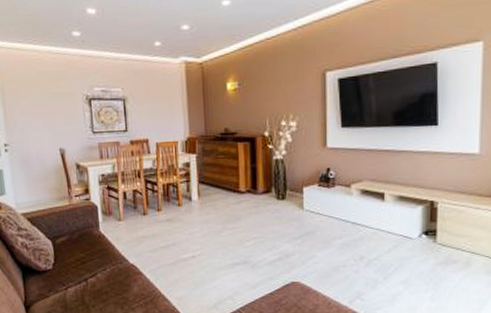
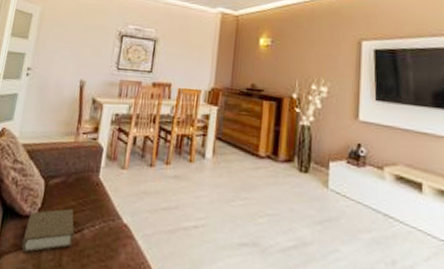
book: none [46,260,90,300] -> present [21,209,74,253]

